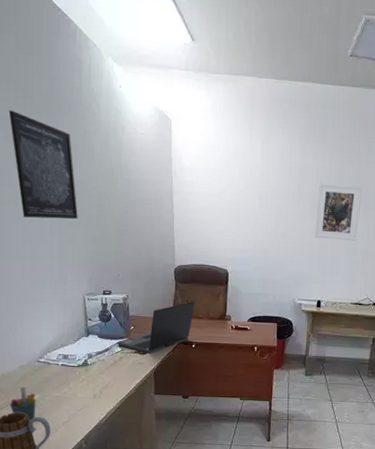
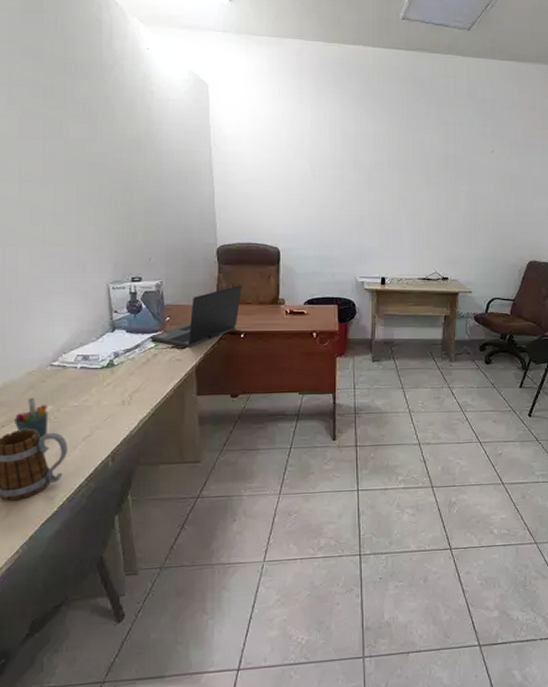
wall art: present [9,110,78,220] -> none [12,74,99,197]
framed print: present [315,183,362,241] -> none [375,150,423,211]

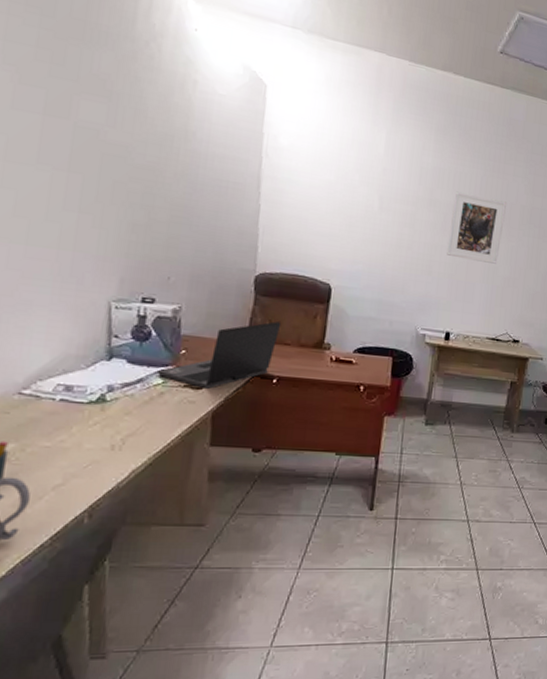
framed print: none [375,150,423,211] -> present [447,191,506,264]

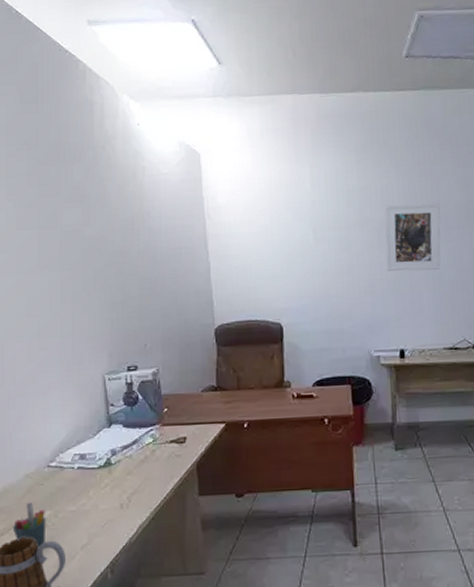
laptop: present [158,321,282,389] -> none [148,368,244,442]

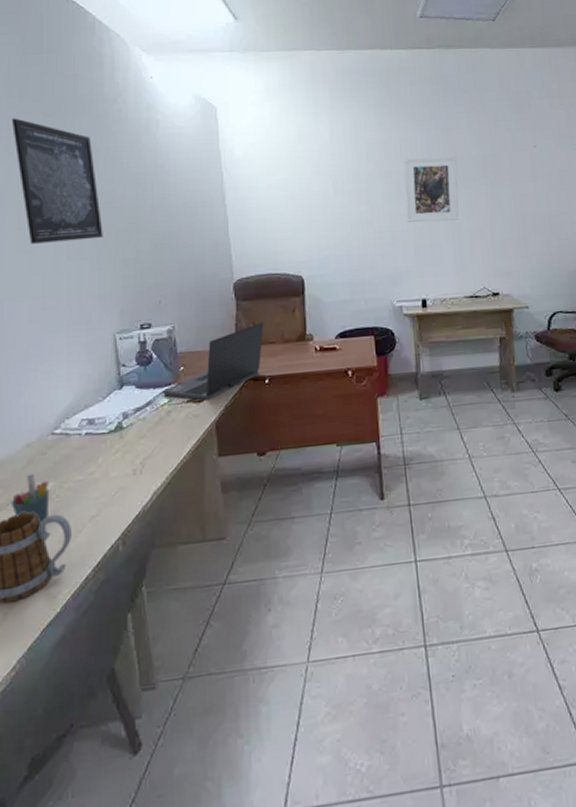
wall art: none [10,166,93,287] -> present [11,118,103,244]
laptop: none [148,368,244,442] -> present [163,322,264,401]

